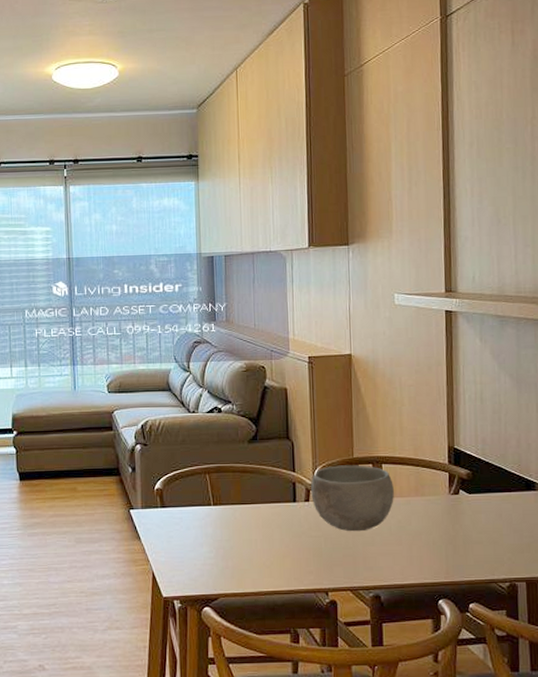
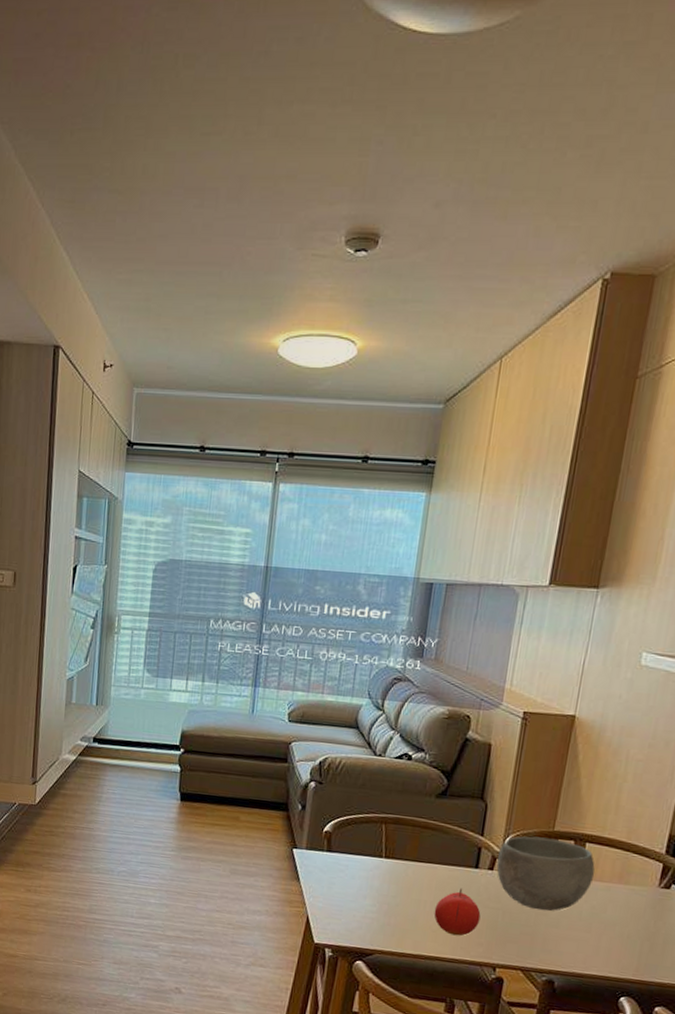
fruit: none [265,522,306,568] -> present [434,888,481,936]

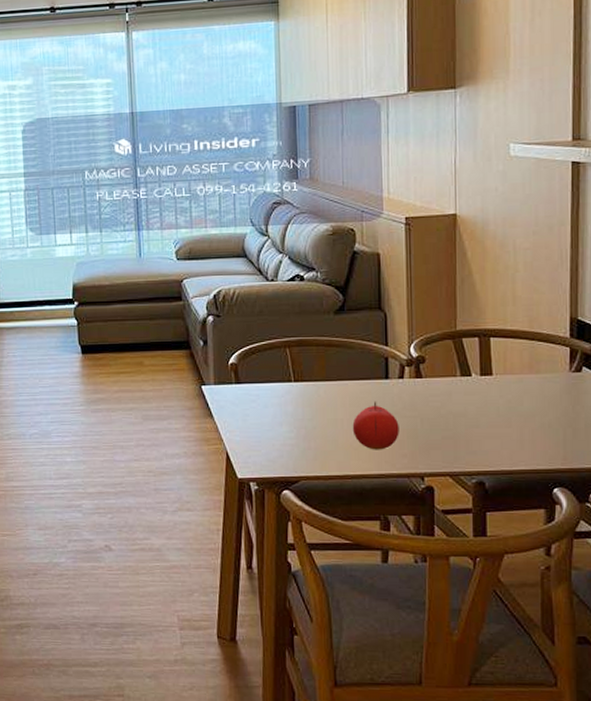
bowl: present [496,836,595,912] -> none [406,338,505,412]

